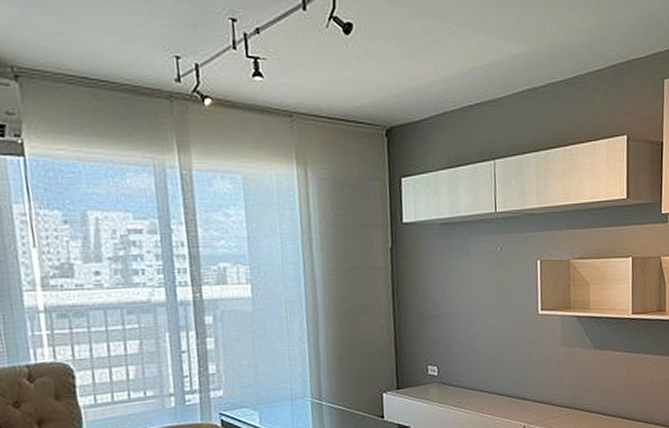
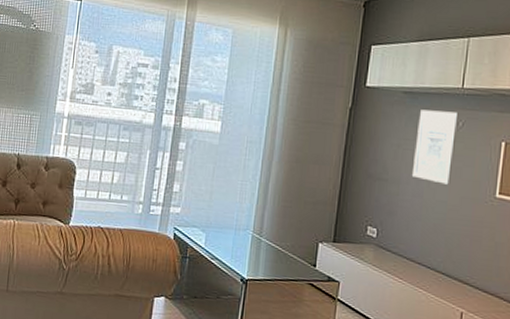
wall art: none [459,237,498,311] -> present [411,109,459,185]

